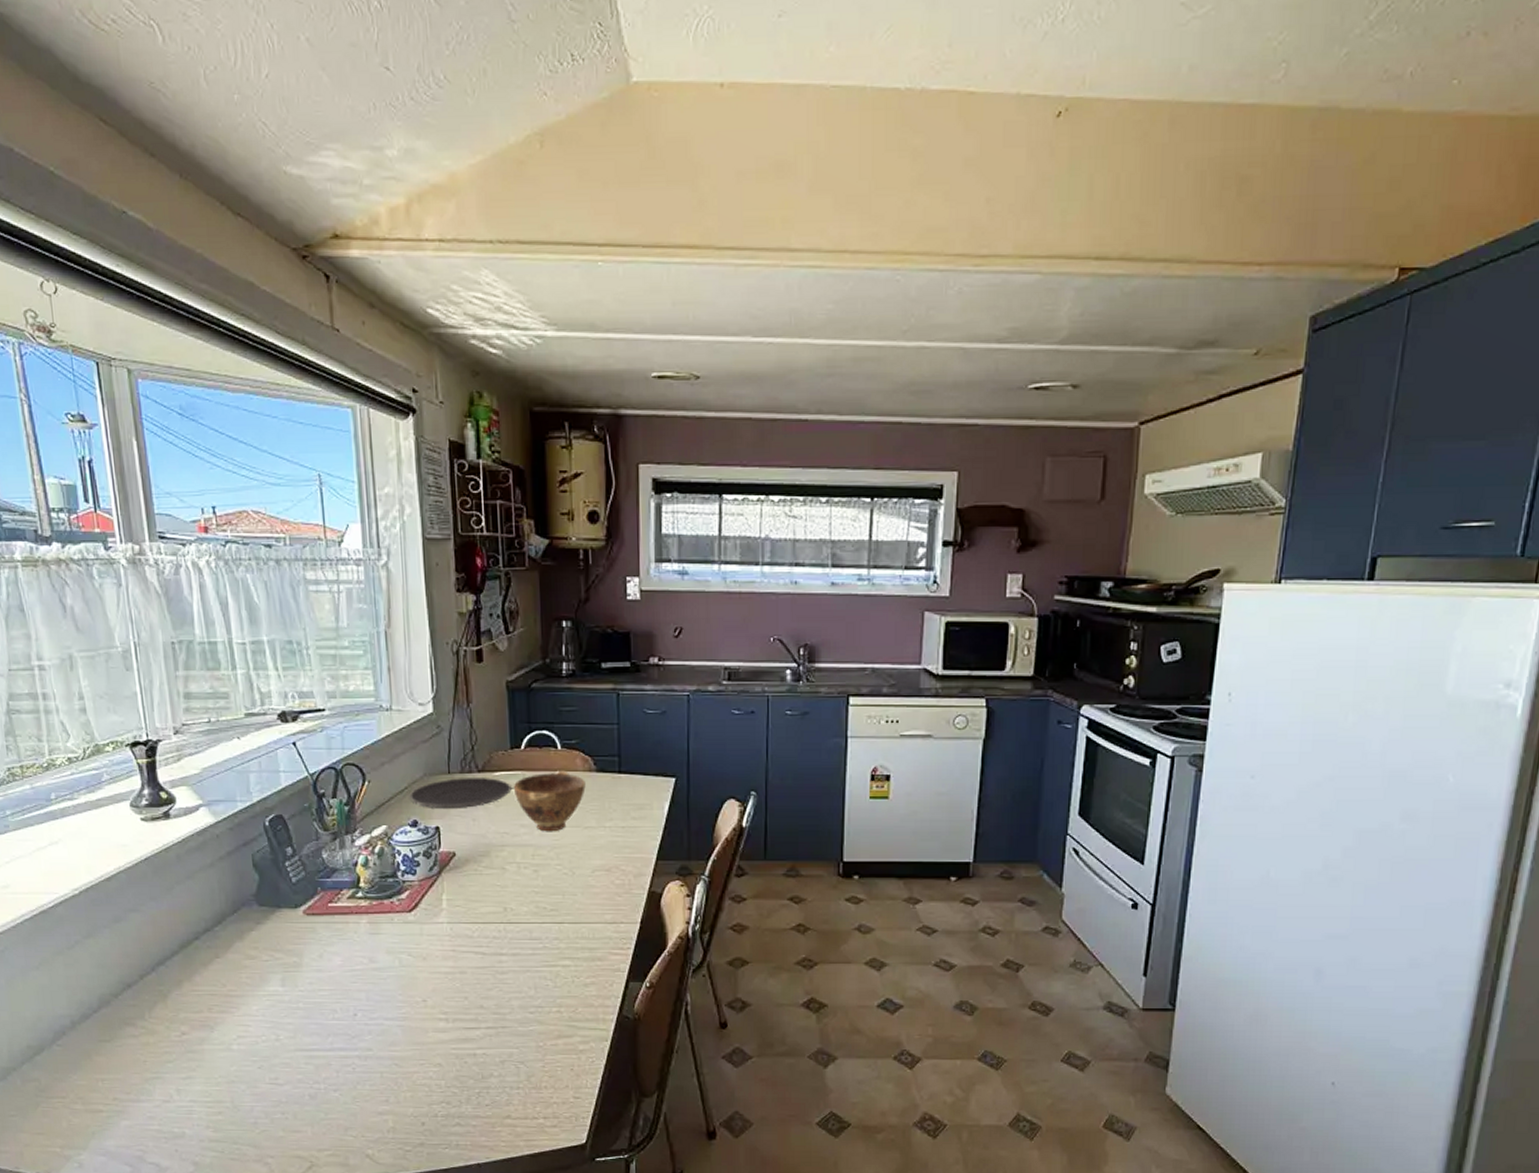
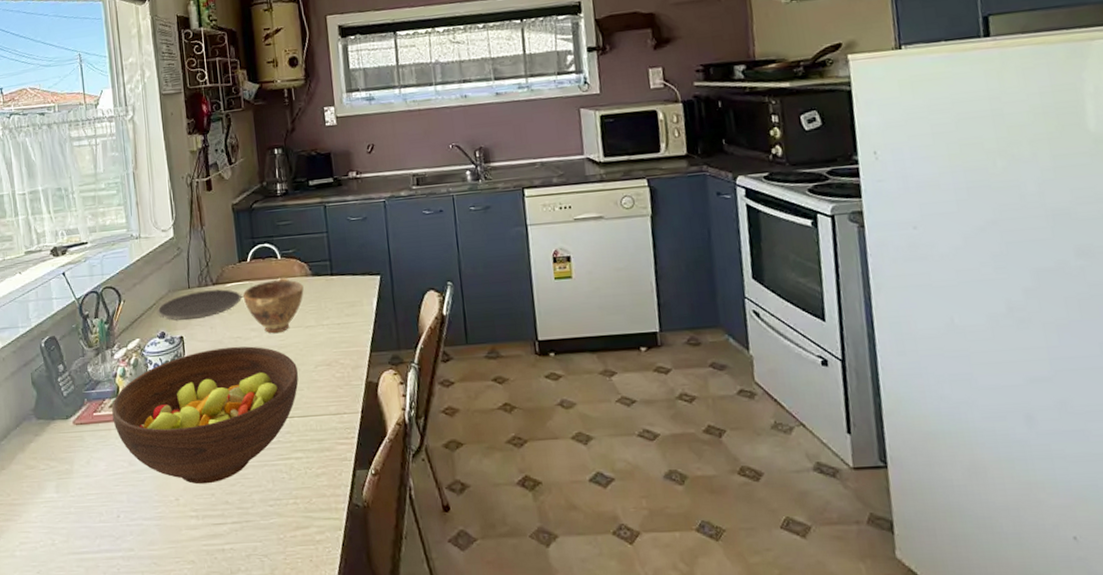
fruit bowl: none [350,842,572,987] -> present [112,346,299,485]

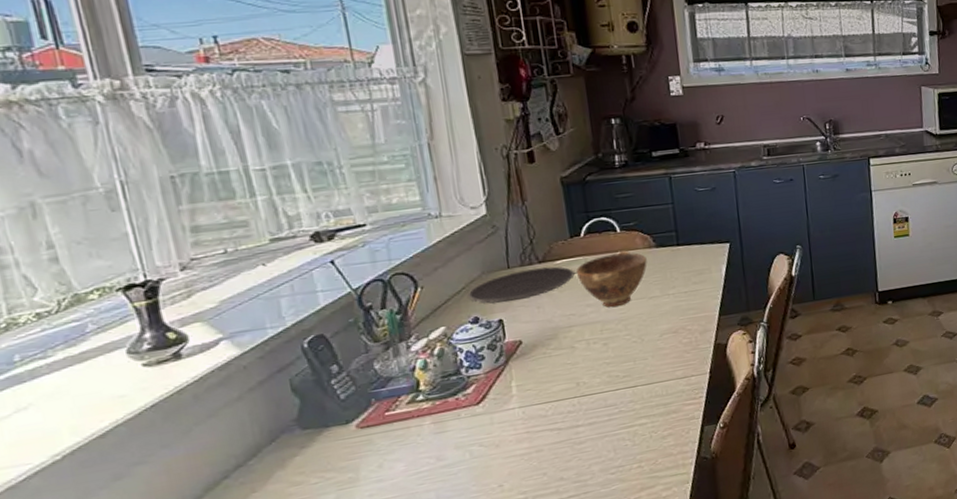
fruit bowl: present [112,346,299,485] -> none [410,322,642,467]

